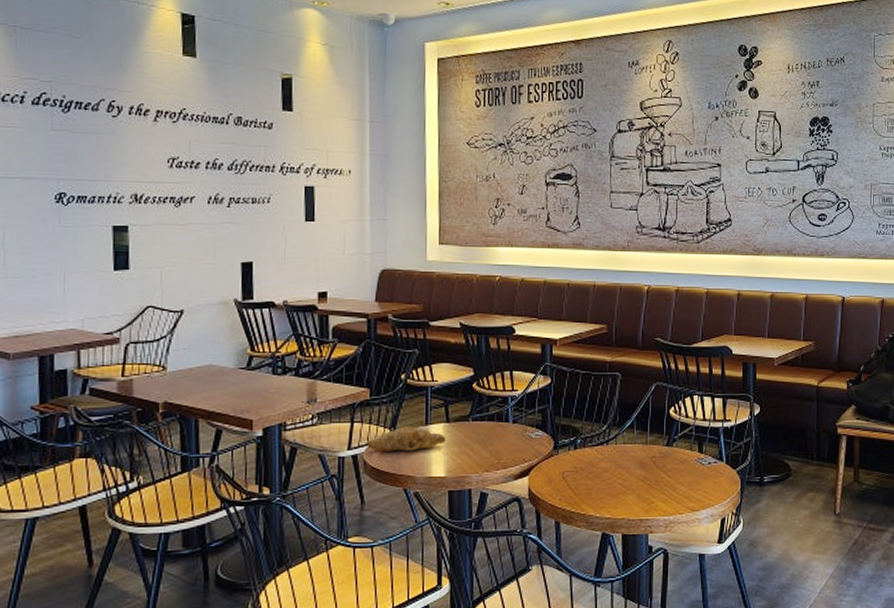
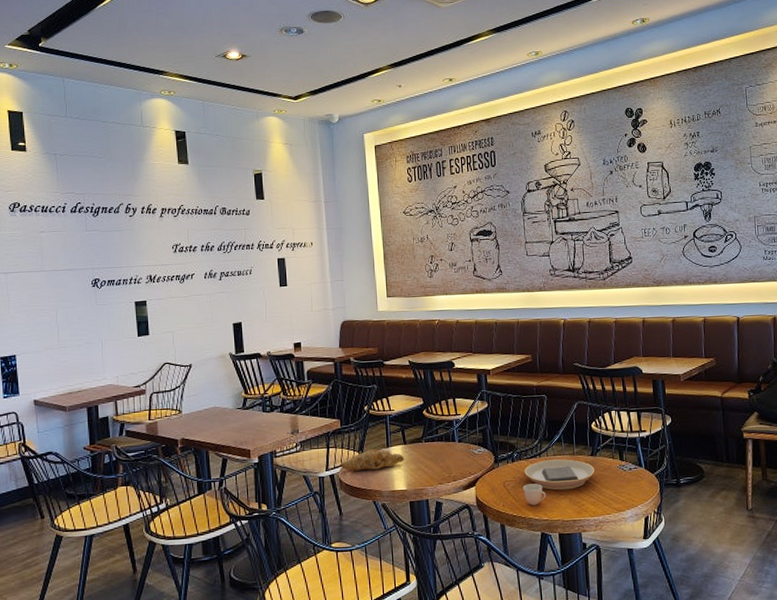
cup: none [584,475,610,501] -> present [523,483,546,506]
plate: none [588,448,669,485] -> present [524,459,594,491]

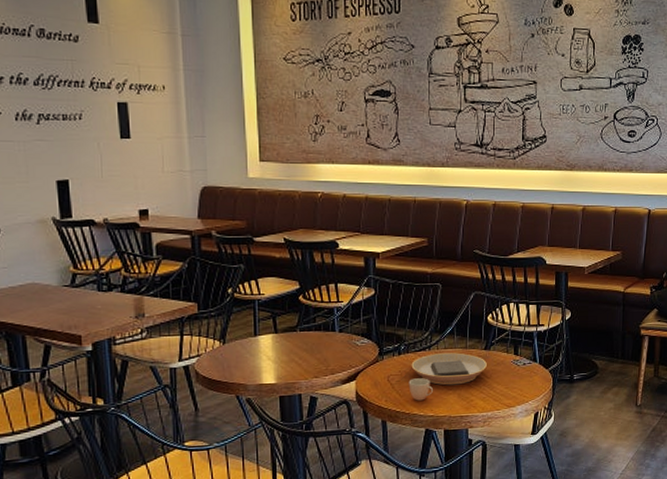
croissant: present [341,449,404,471] -> none [198,338,274,362]

